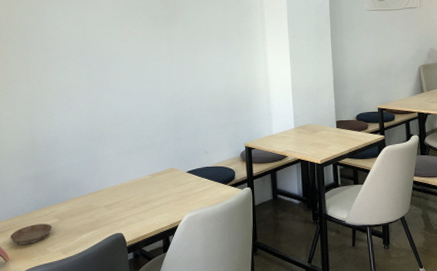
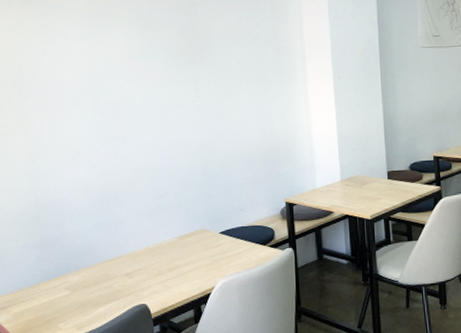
saucer: present [9,224,53,245] -> none [12,297,64,322]

